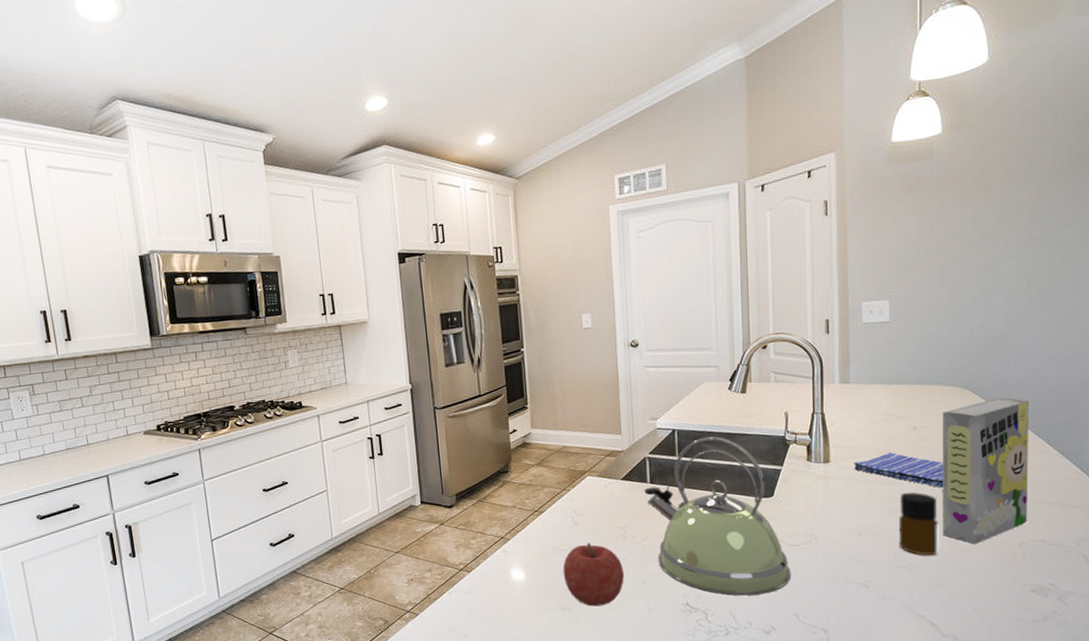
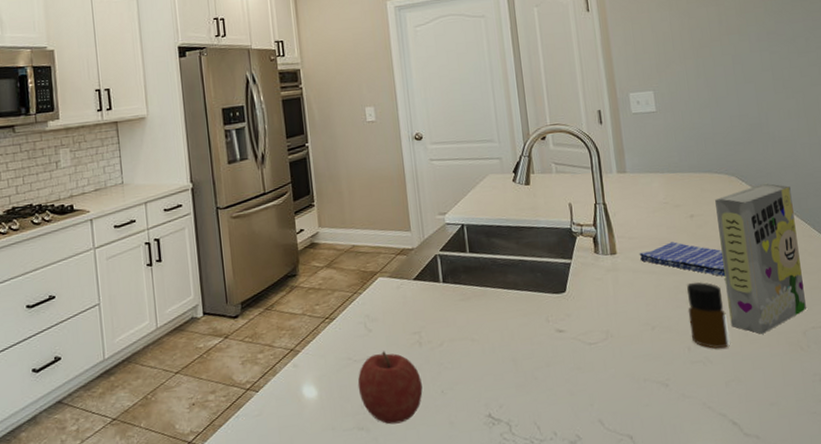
kettle: present [644,436,791,596] -> none [437,230,592,403]

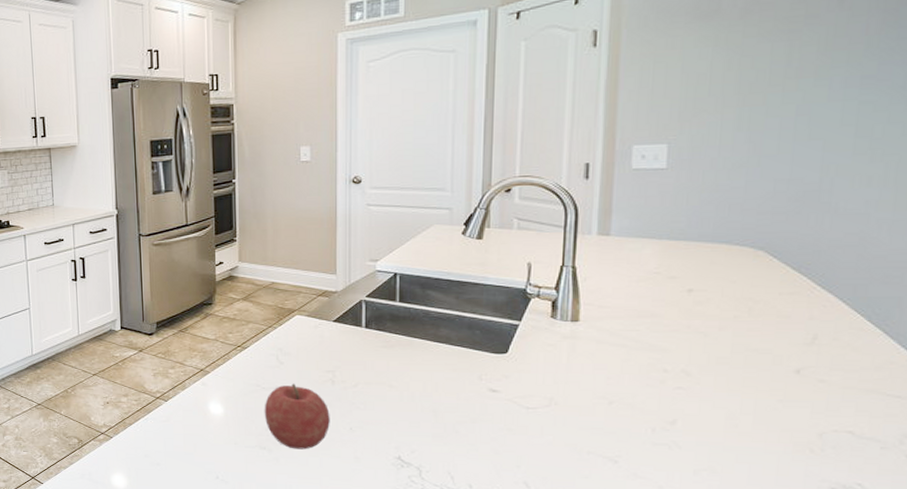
dish towel: present [639,242,726,277] -> none [608,316,725,361]
bottle: present [687,282,731,349] -> none [658,362,713,436]
cereal box: present [715,184,806,334] -> none [717,263,846,428]

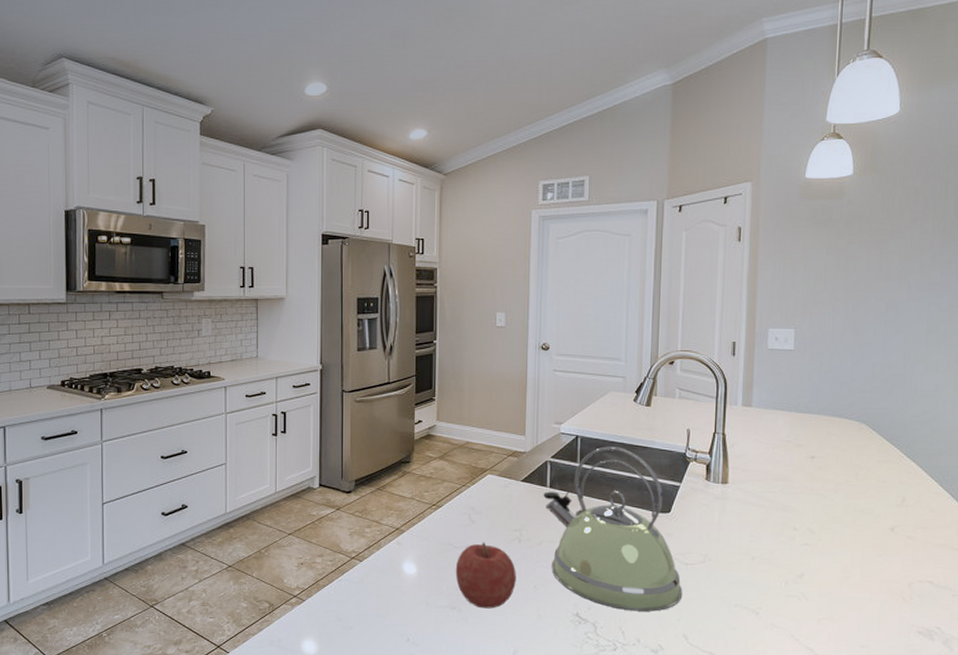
kettle: none [358,283,523,457] -> present [543,446,683,612]

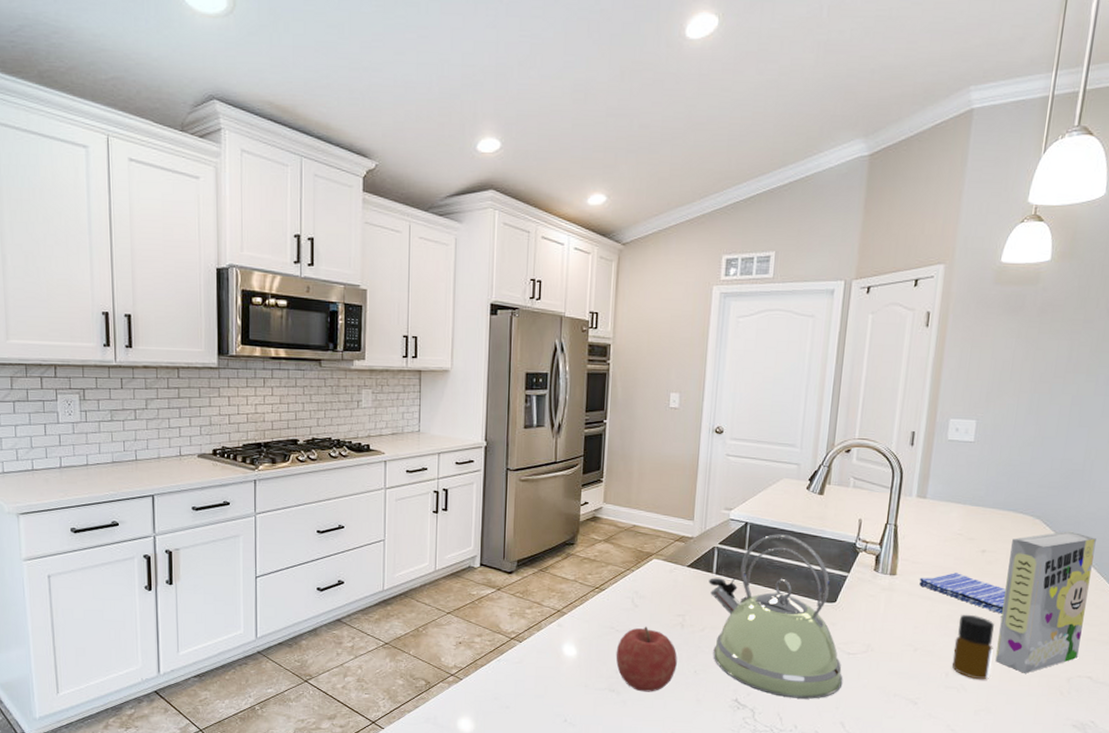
dish towel: none [751,480,839,520] -> present [918,573,1007,614]
bottle: none [790,521,831,587] -> present [951,614,994,680]
cereal box: none [834,436,924,580] -> present [995,532,1096,673]

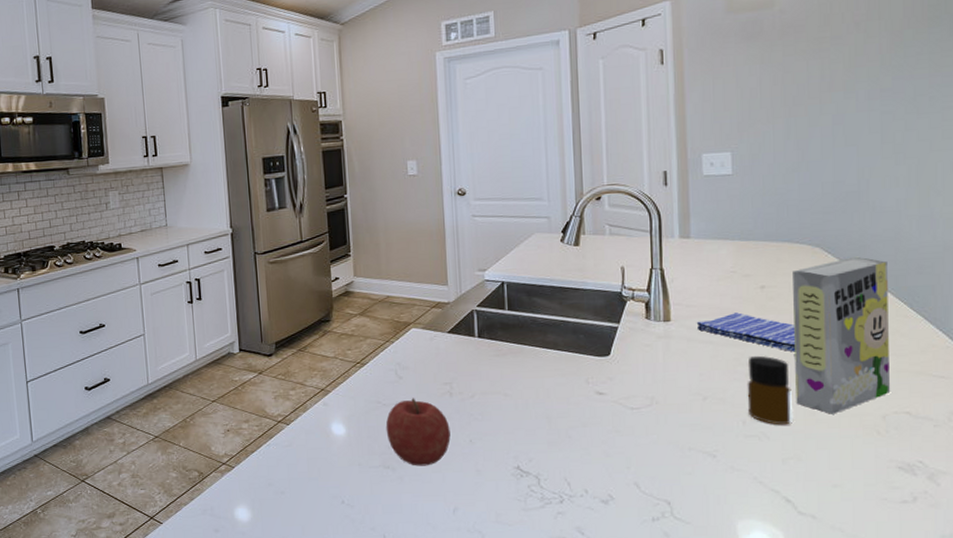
kettle: present [709,534,843,699] -> none [472,290,631,461]

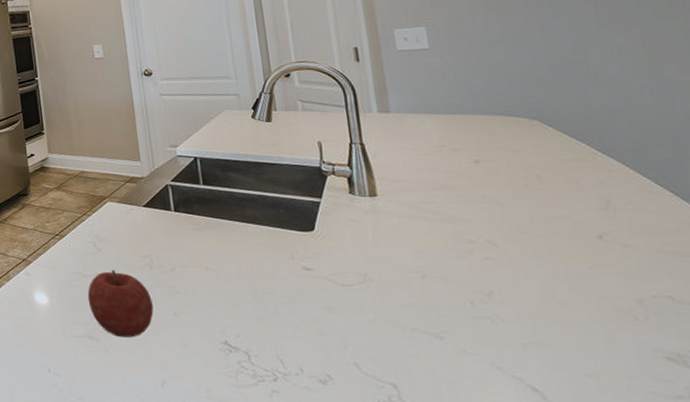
dish towel: present [696,312,796,352] -> none [405,188,524,230]
bottle: present [747,355,794,425] -> none [469,232,530,307]
cereal box: present [793,257,890,414] -> none [509,130,643,297]

